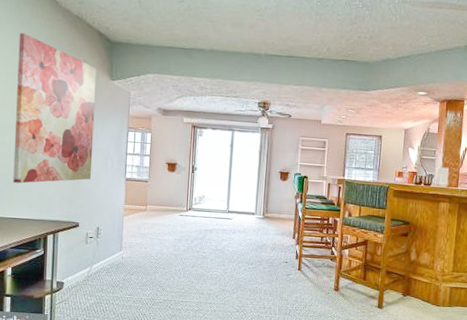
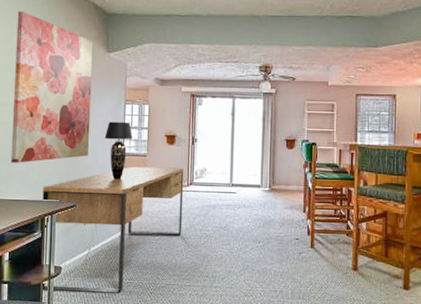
desk: none [45,191,184,308] -> present [42,166,184,294]
table lamp: none [107,147,135,203] -> present [104,121,133,180]

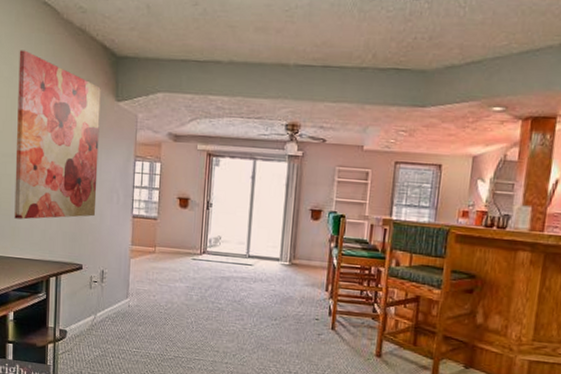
desk: present [42,166,184,294] -> none [47,229,197,362]
table lamp: present [104,121,133,180] -> none [112,179,143,244]

